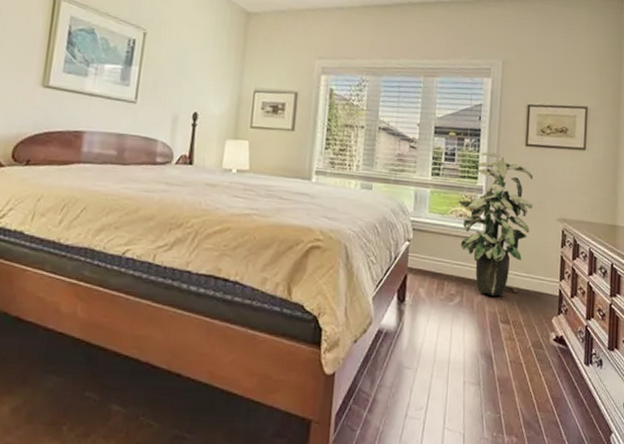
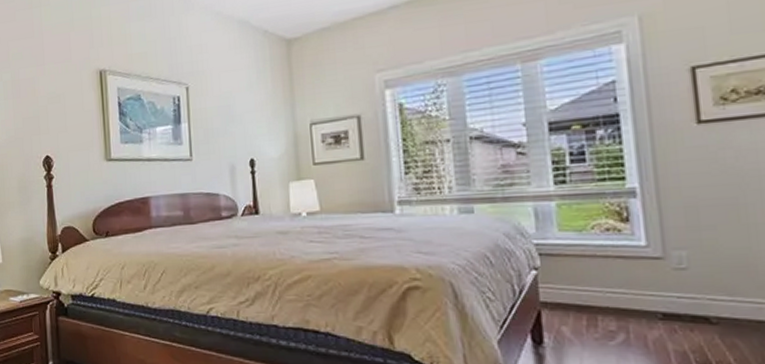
indoor plant: present [458,152,534,297] -> none [600,141,725,330]

